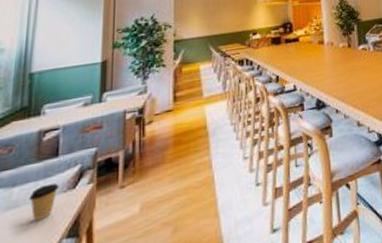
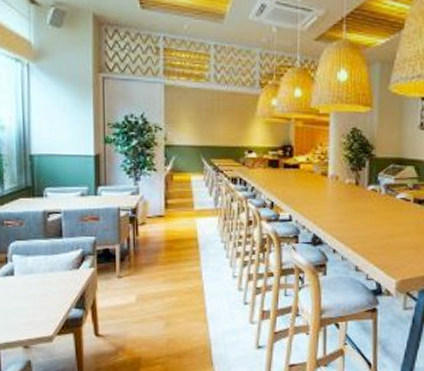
coffee cup: present [29,183,59,221] -> none [41,260,66,288]

